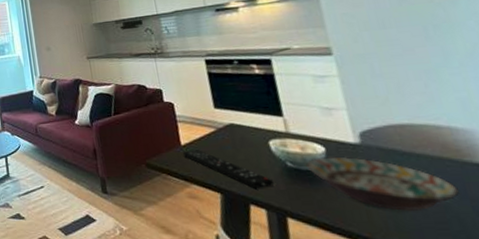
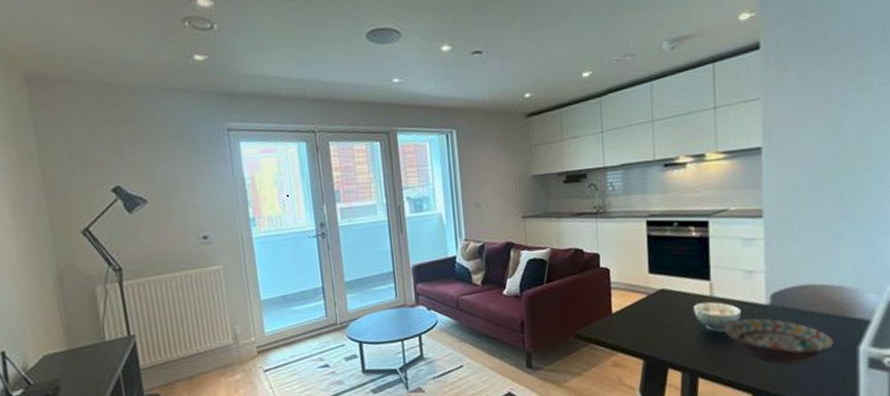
remote control: present [182,150,274,188] -> none [612,317,692,353]

